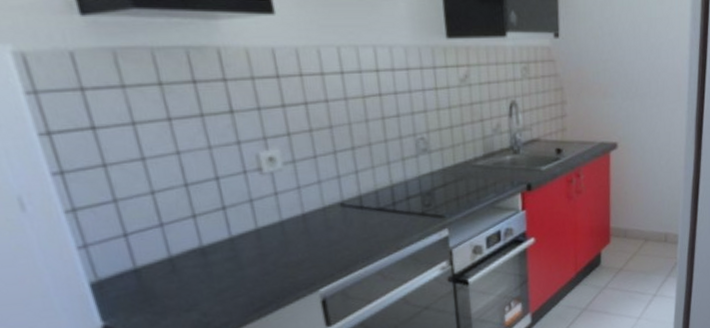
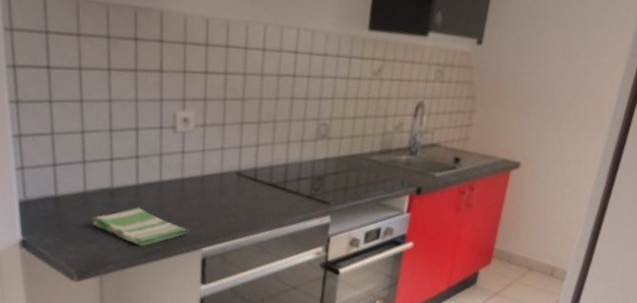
dish towel: none [185,261,301,303] -> present [92,207,189,247]

